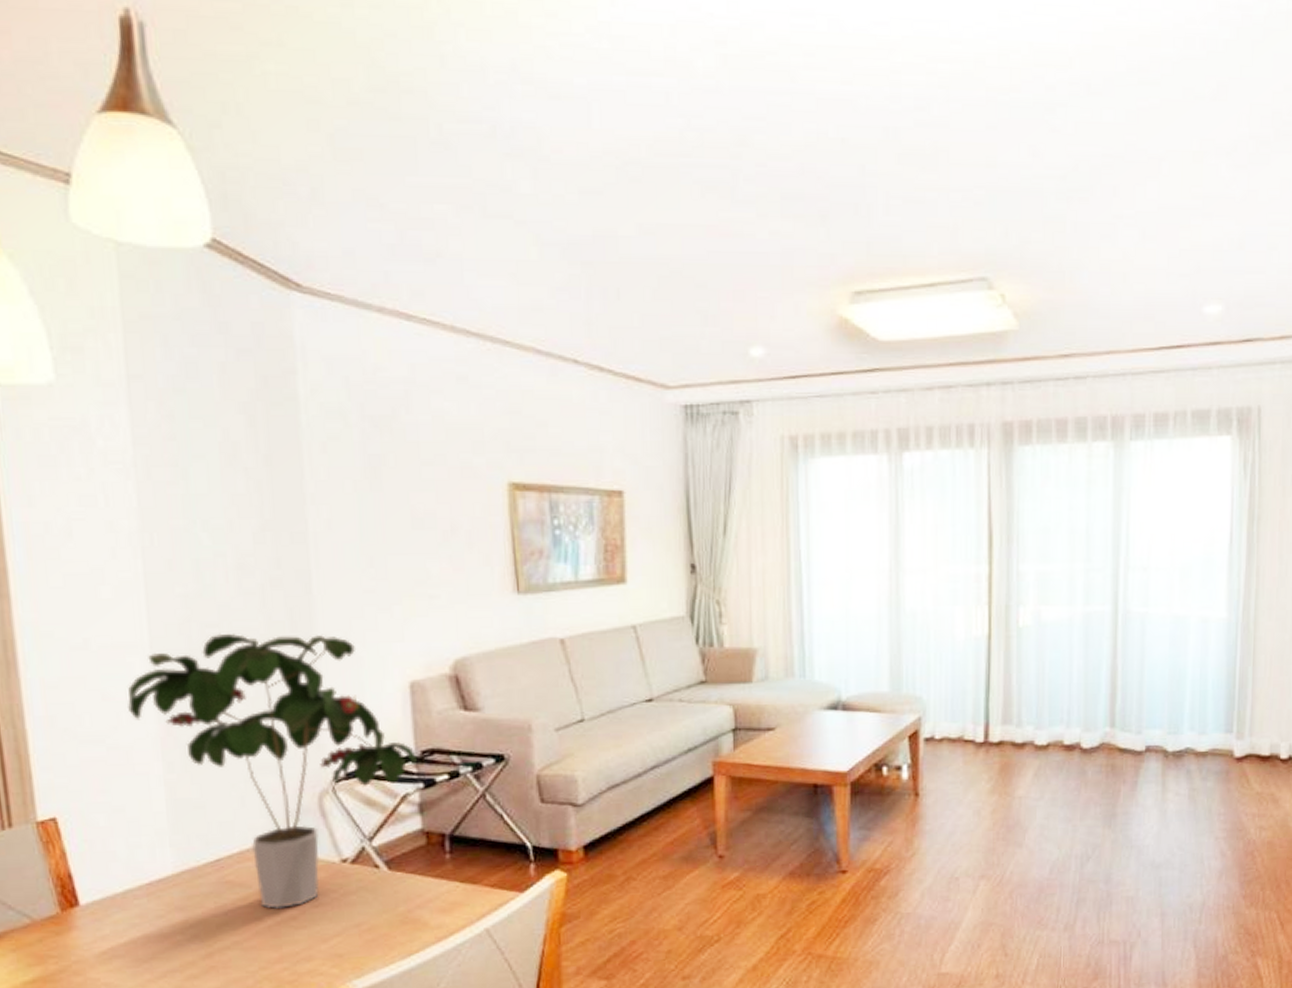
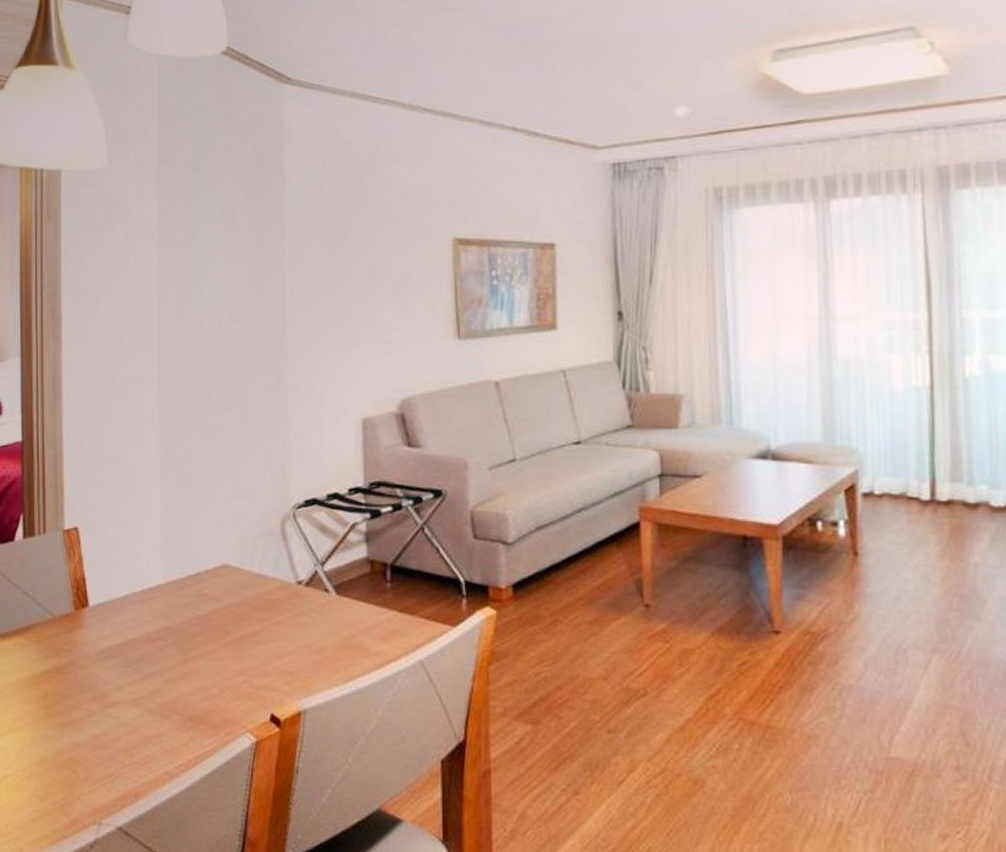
potted plant: present [128,633,417,909] -> none [138,371,365,623]

